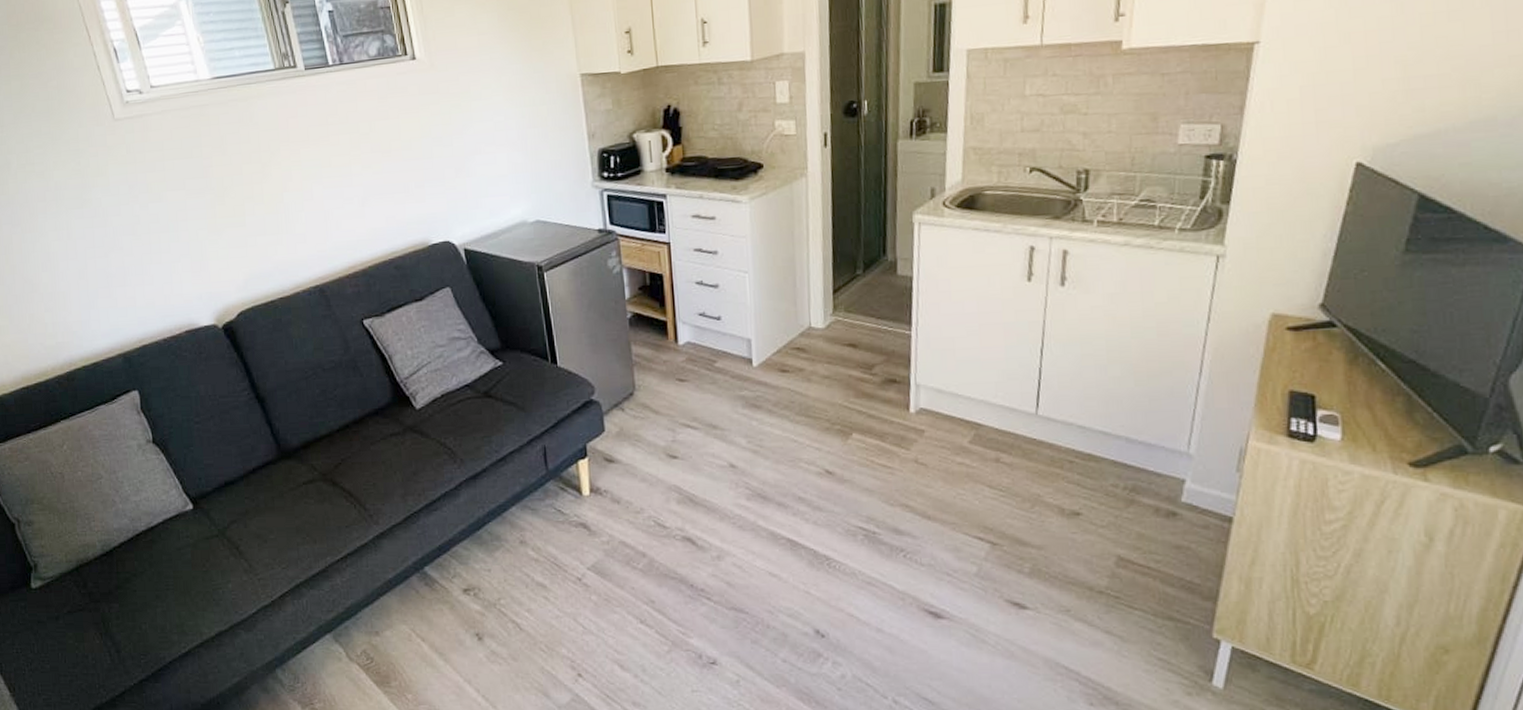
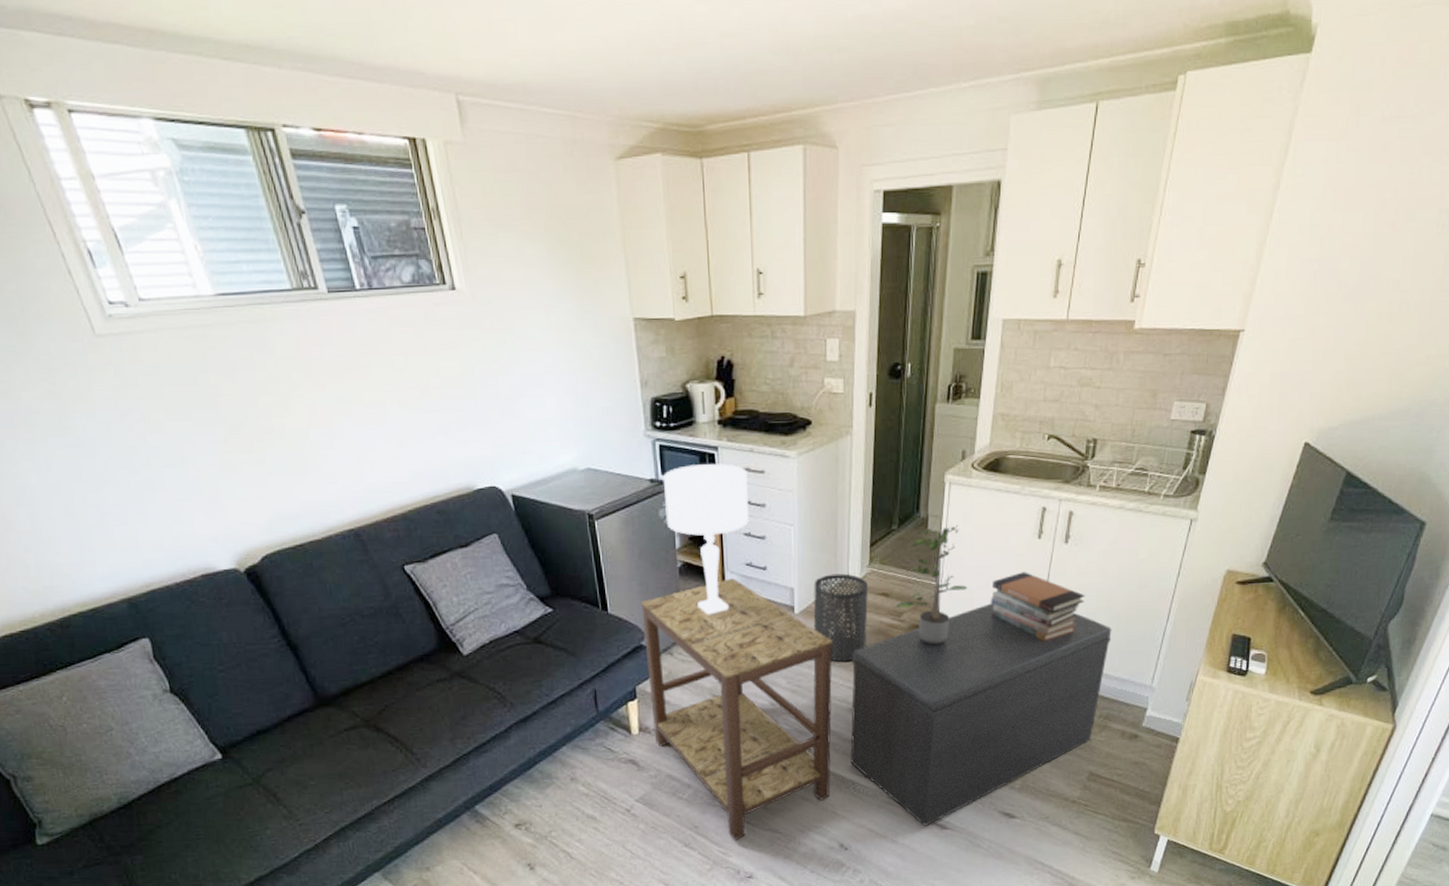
side table: none [591,329,801,619] -> present [641,578,833,841]
table lamp: none [611,211,701,368] -> present [662,464,749,615]
trash can: none [772,323,835,420] -> present [813,573,869,662]
bench: none [819,354,1130,613] -> present [850,603,1112,826]
potted plant: none [865,268,948,401] -> present [895,525,968,645]
book stack: none [975,319,1092,398] -> present [990,572,1085,642]

